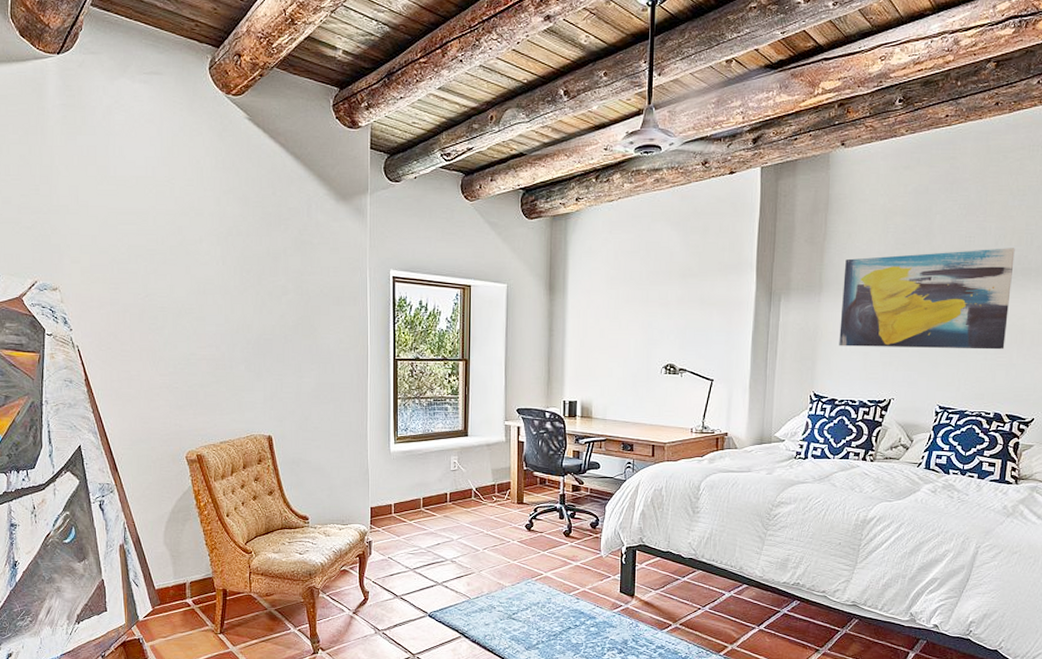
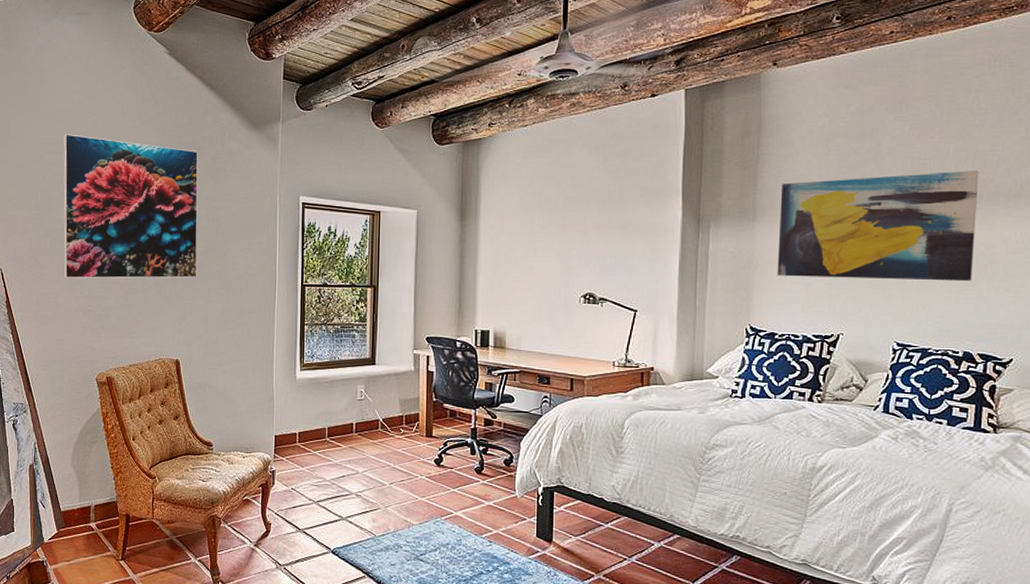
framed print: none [139,203,287,355] -> present [63,134,199,279]

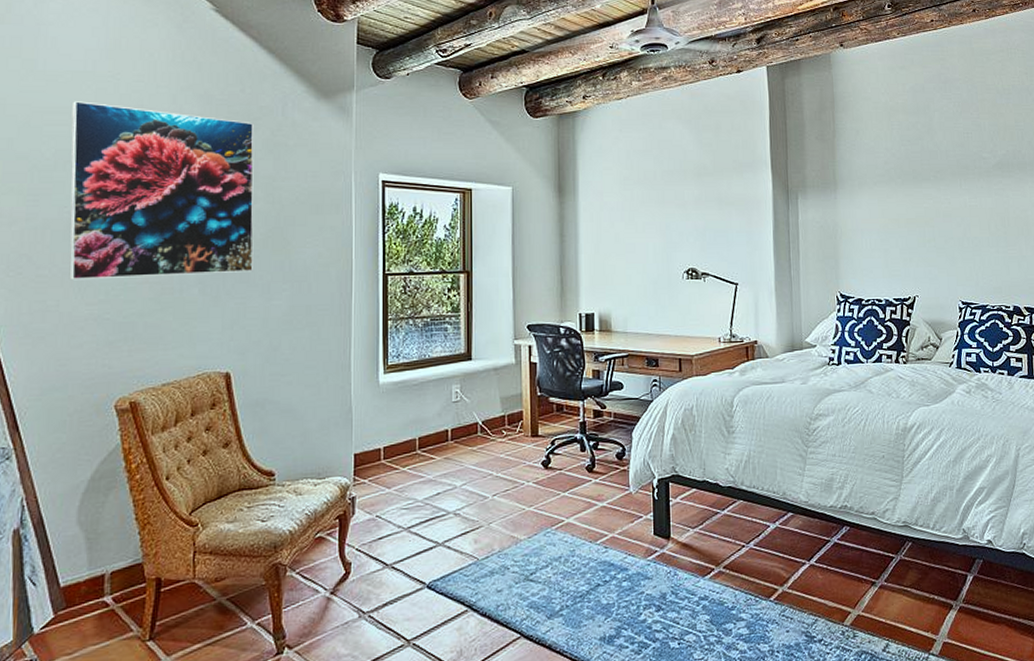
wall art: present [777,170,979,282] -> none [856,143,1014,244]

